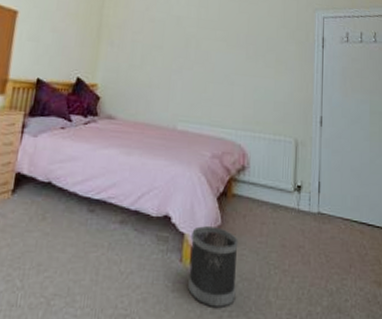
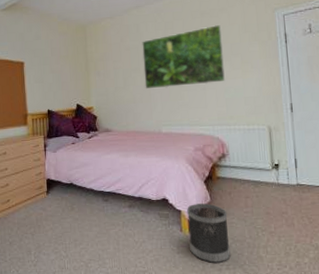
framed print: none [165,12,259,80] -> present [142,24,225,89]

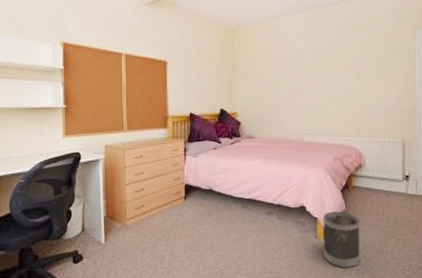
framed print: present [142,24,225,89] -> none [290,38,366,98]

